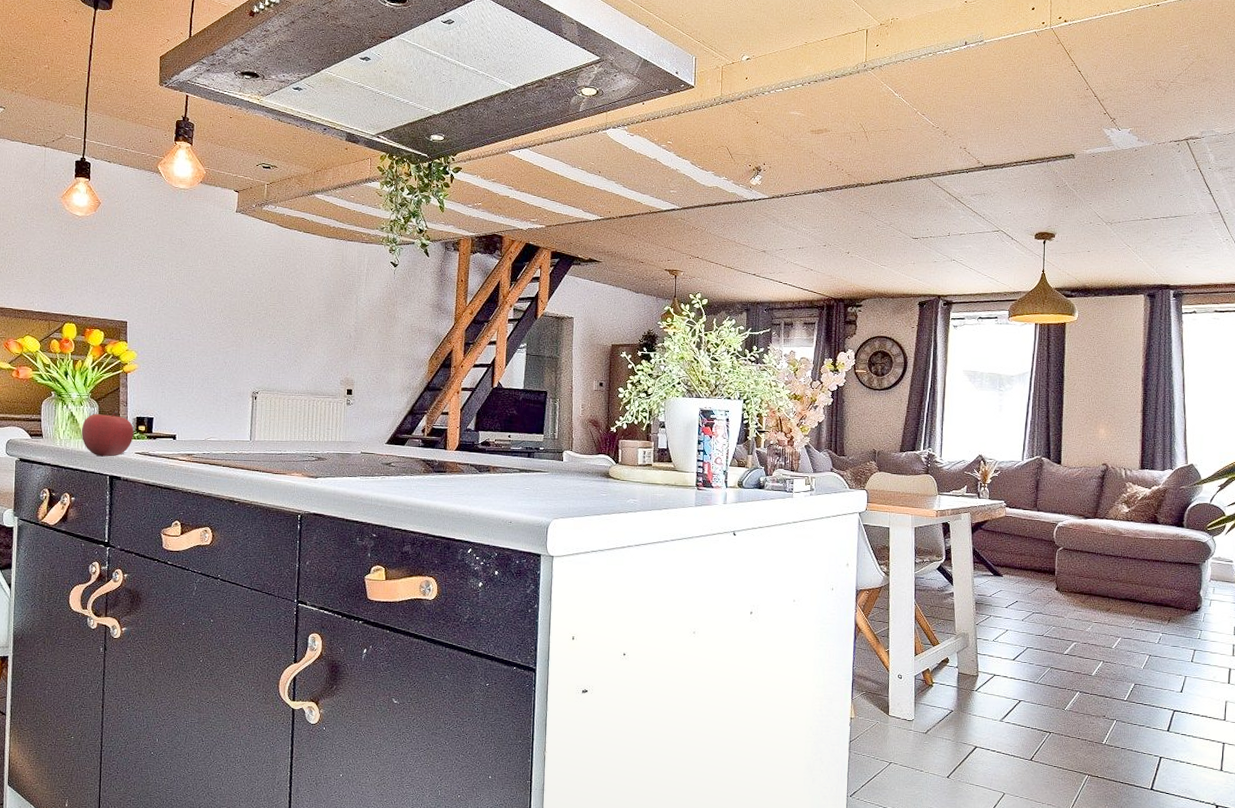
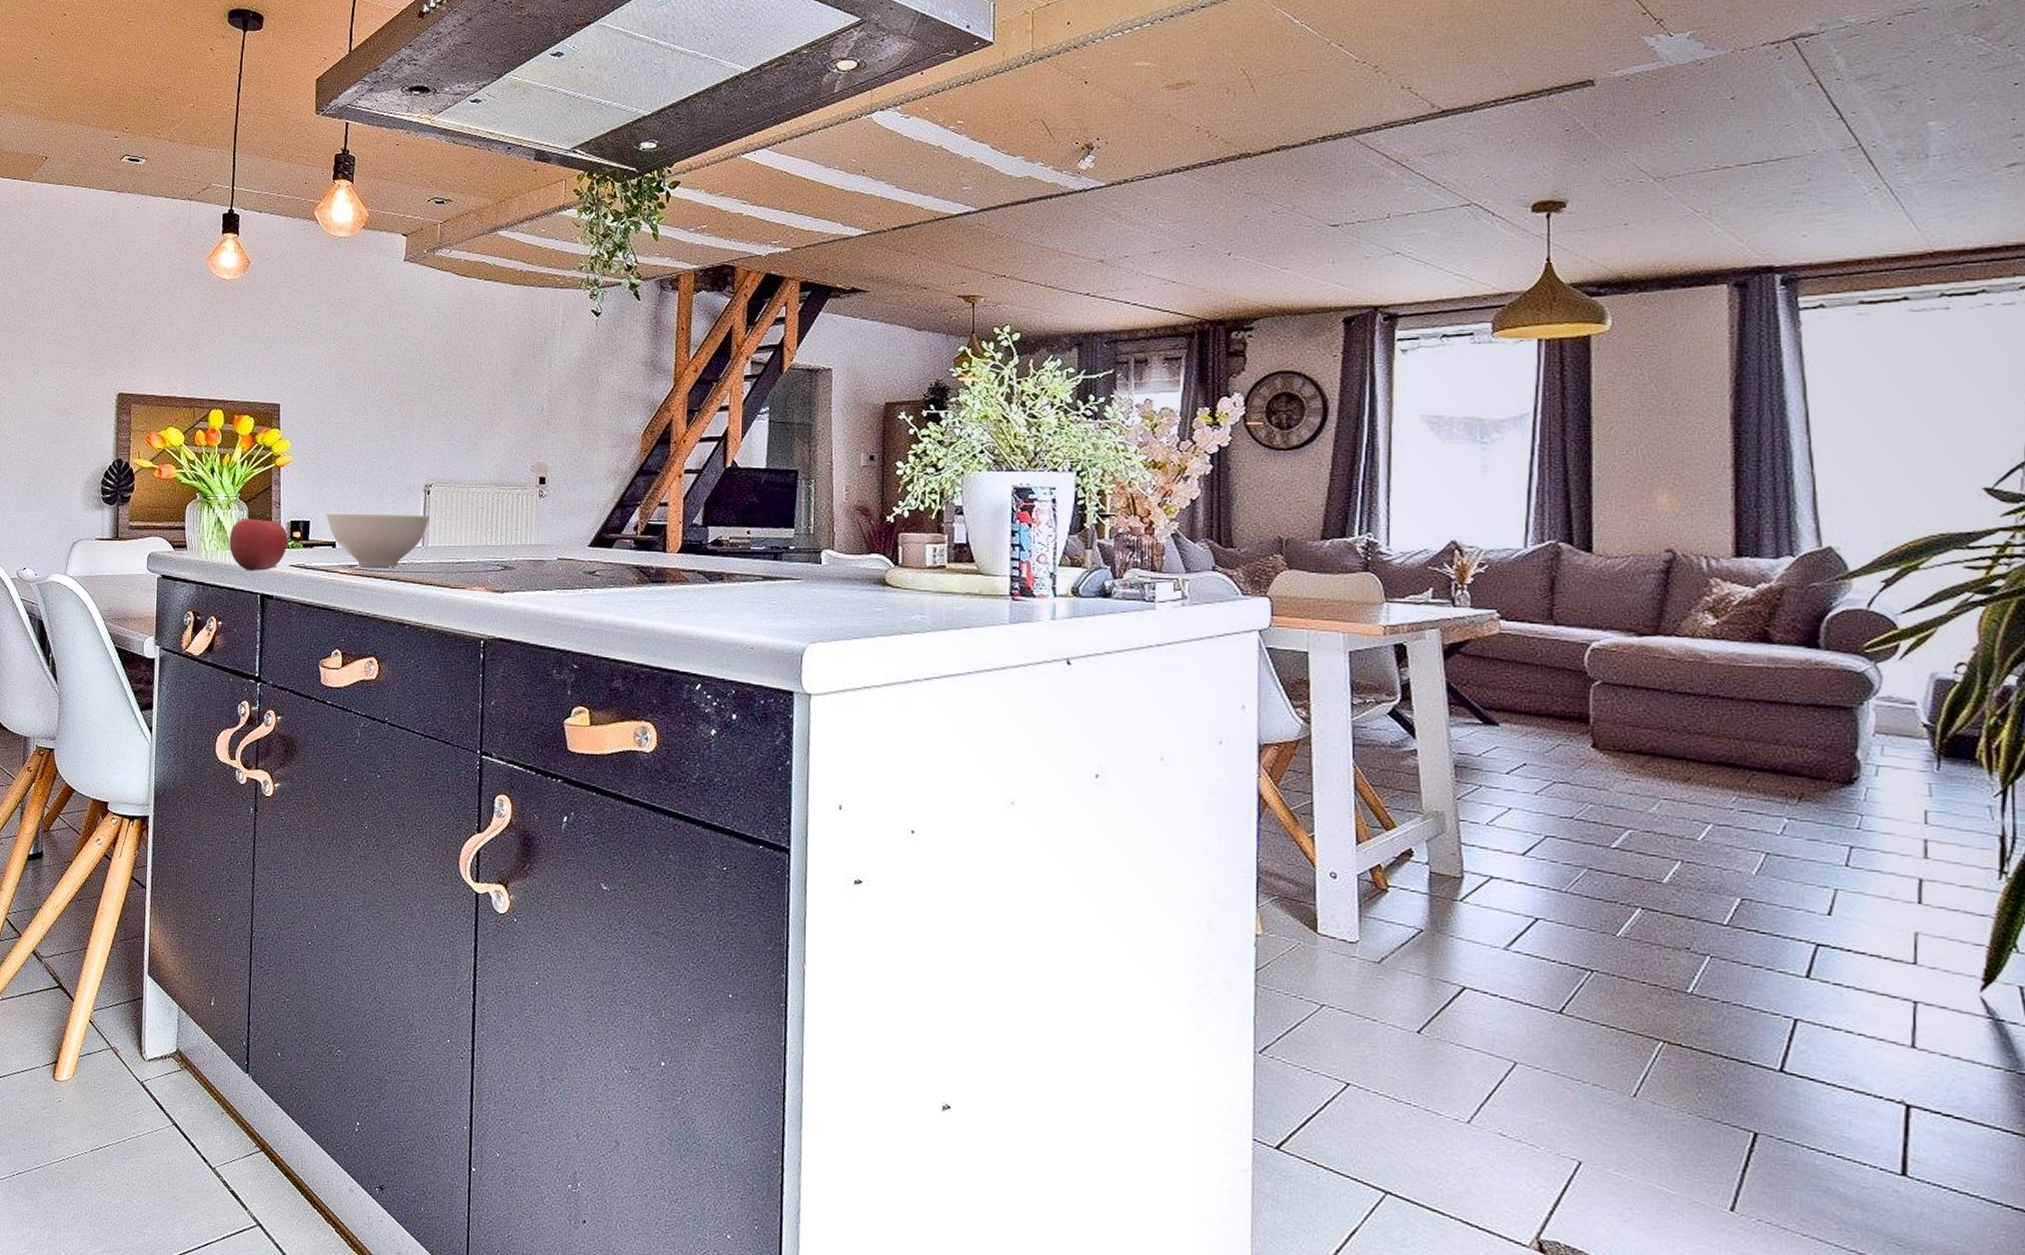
bowl: none [167,411,257,456] -> present [326,513,431,567]

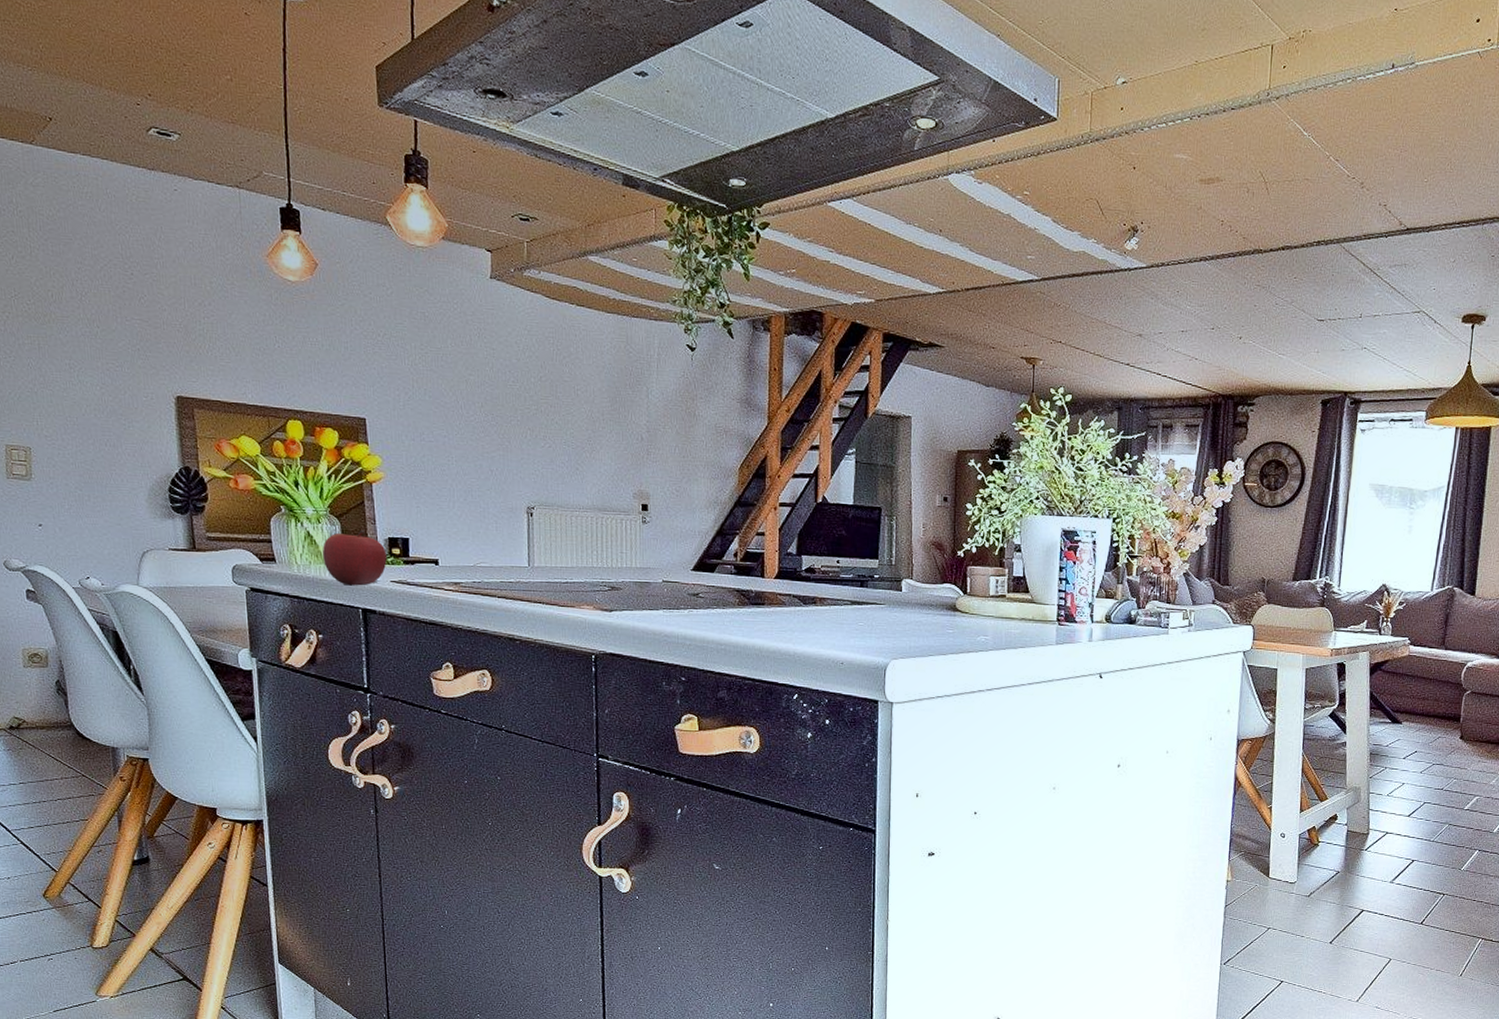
bowl: present [326,513,431,567] -> none [426,531,535,585]

